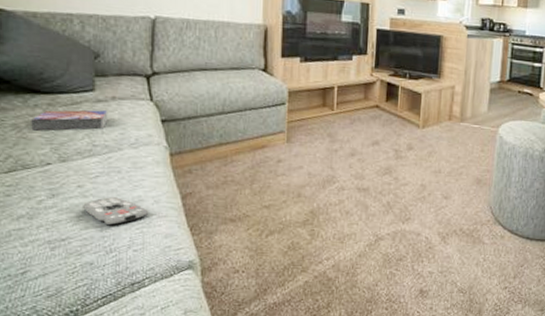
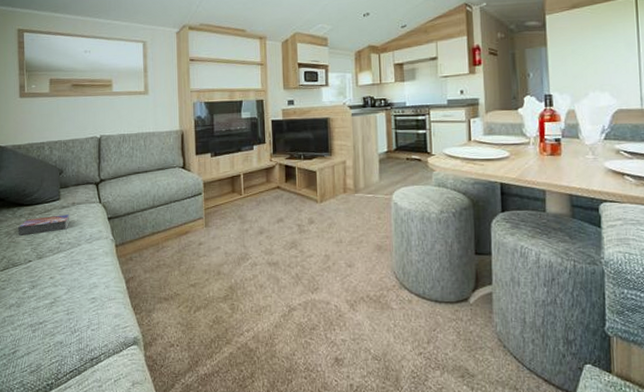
remote control: present [81,197,149,226] -> none [53,285,102,310]

